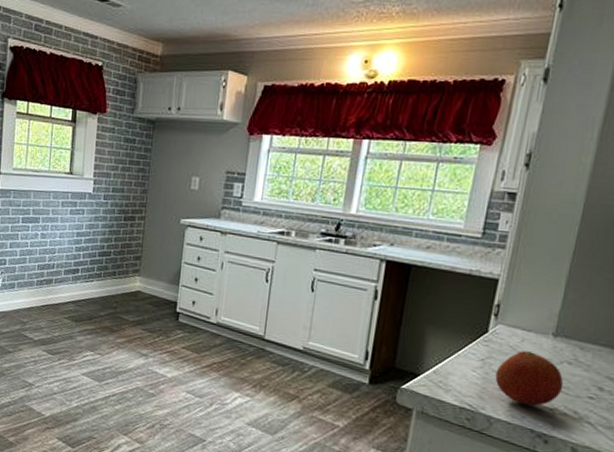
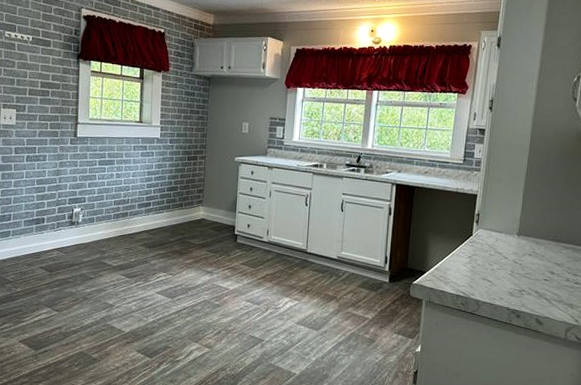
fruit: present [495,351,564,406] -> none [480,248,527,290]

